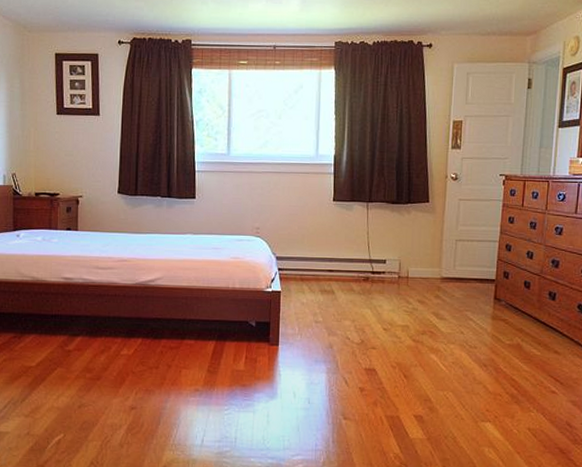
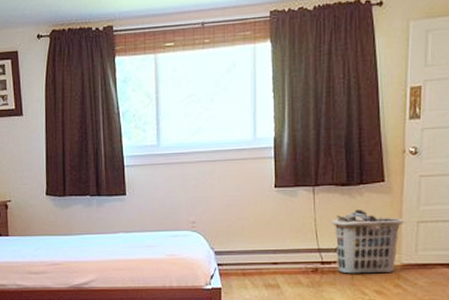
clothes hamper: none [382,226,445,285] -> present [331,210,404,274]

